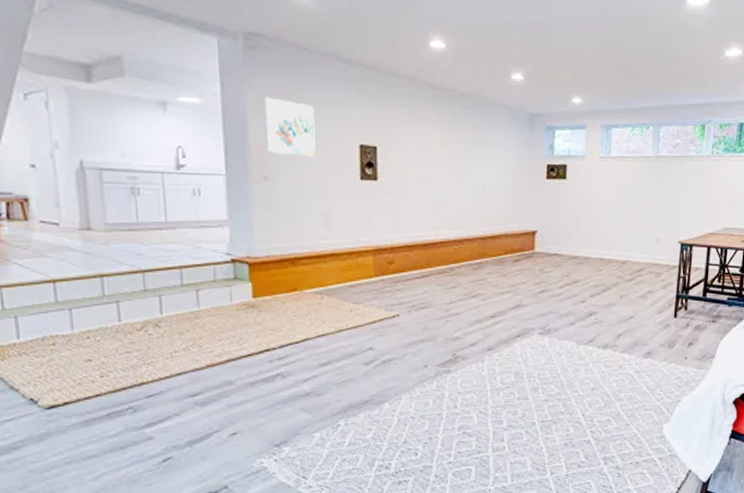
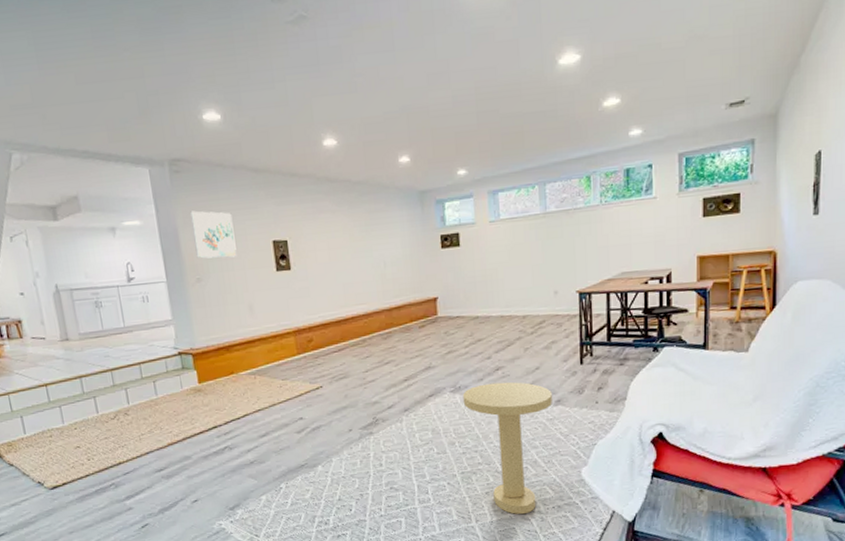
side table: none [551,328,643,469] -> present [462,381,552,515]

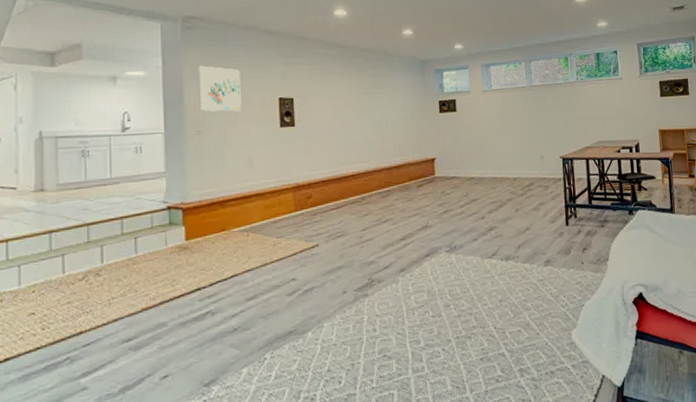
side table: present [462,381,552,515] -> none [458,242,542,383]

